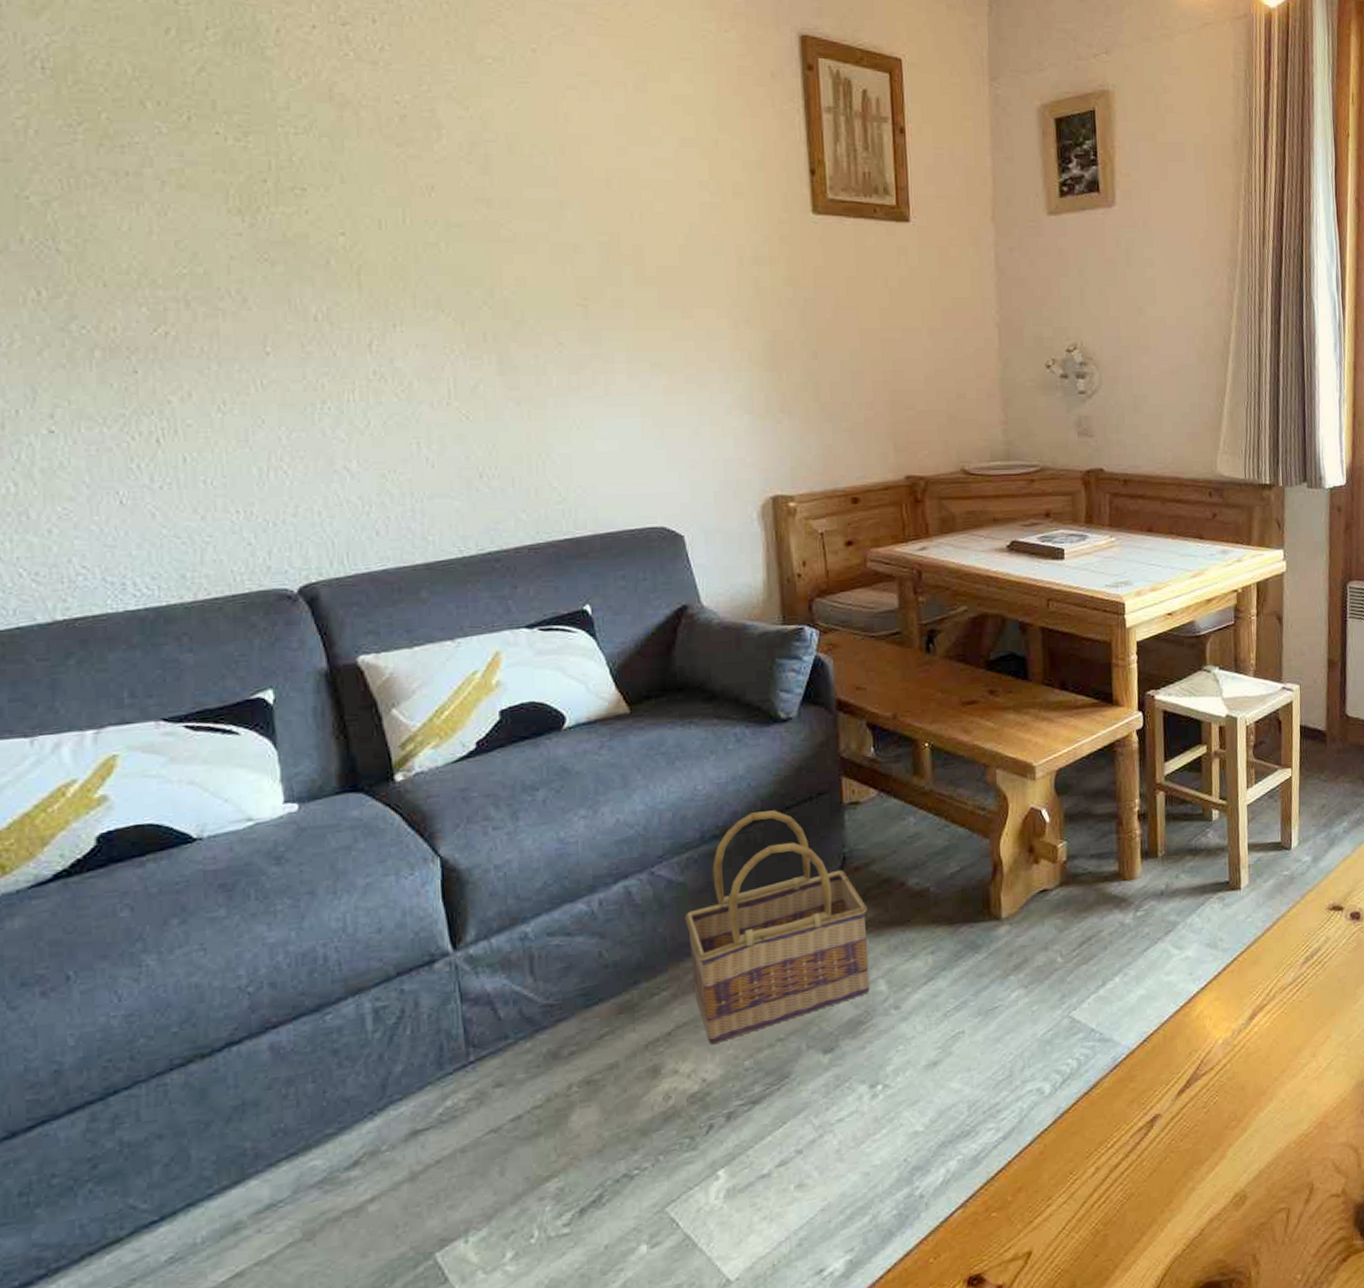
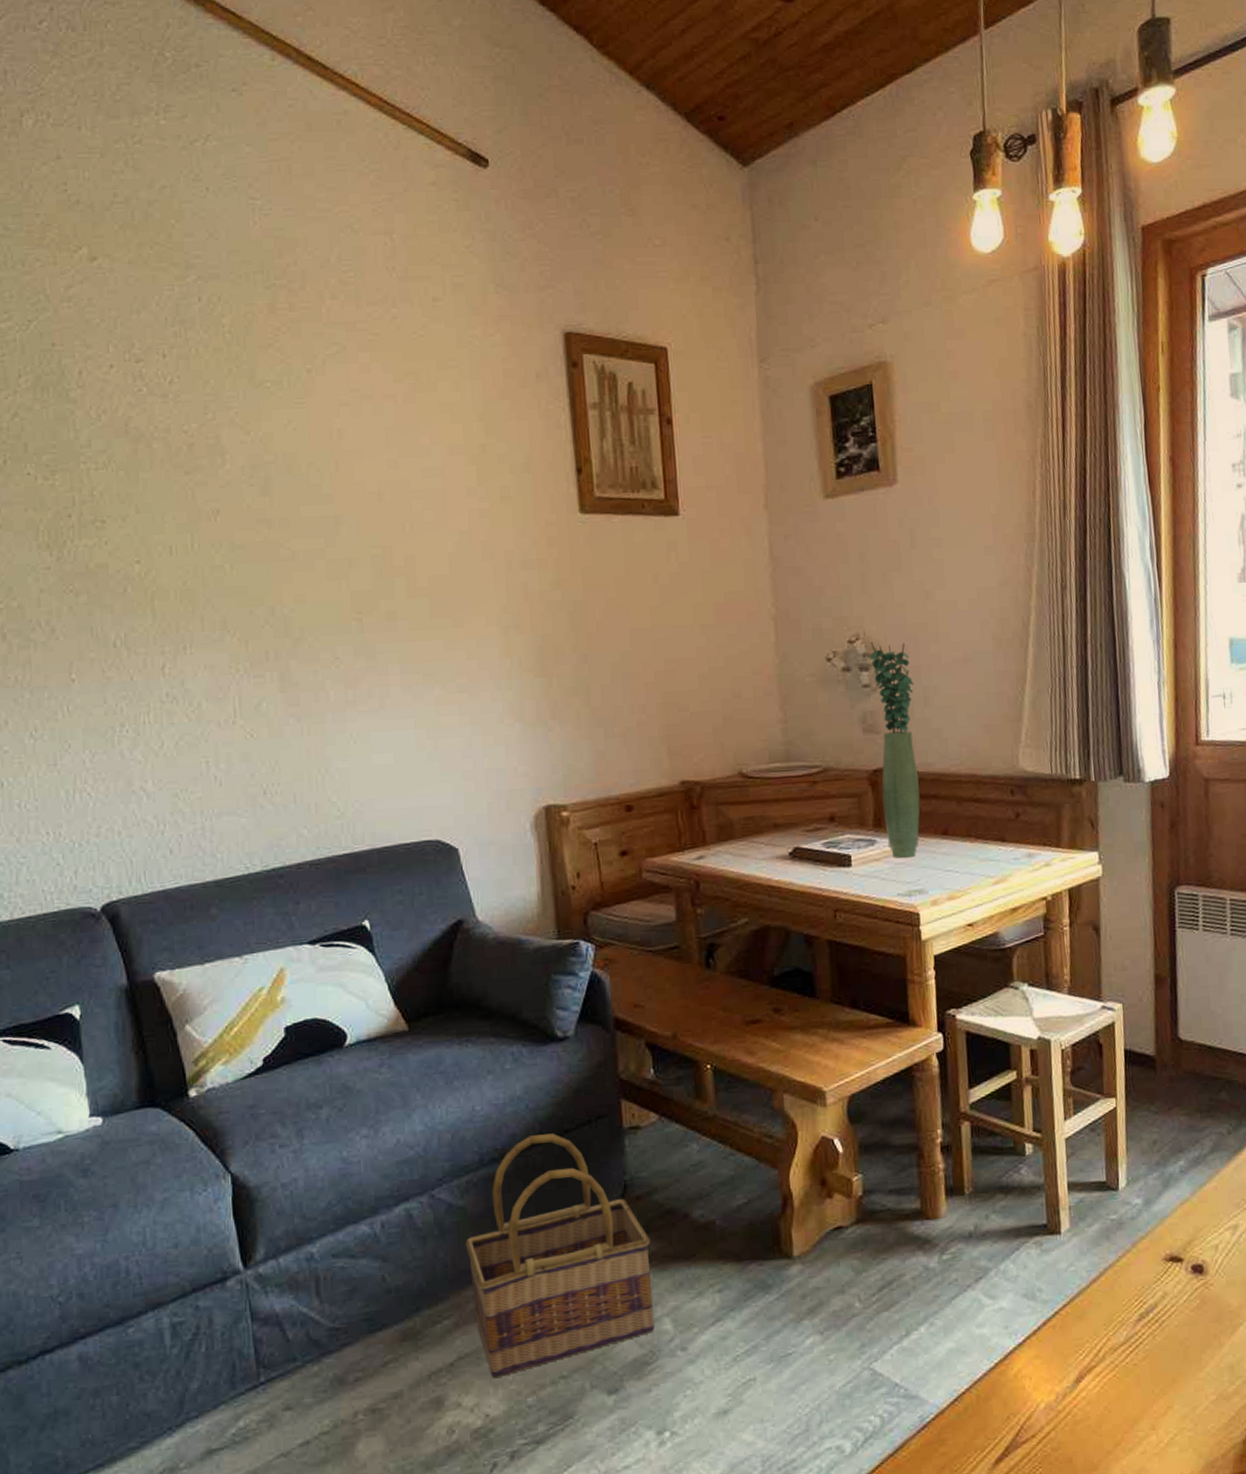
vase: none [1085,351,1129,553] -> present [869,641,921,859]

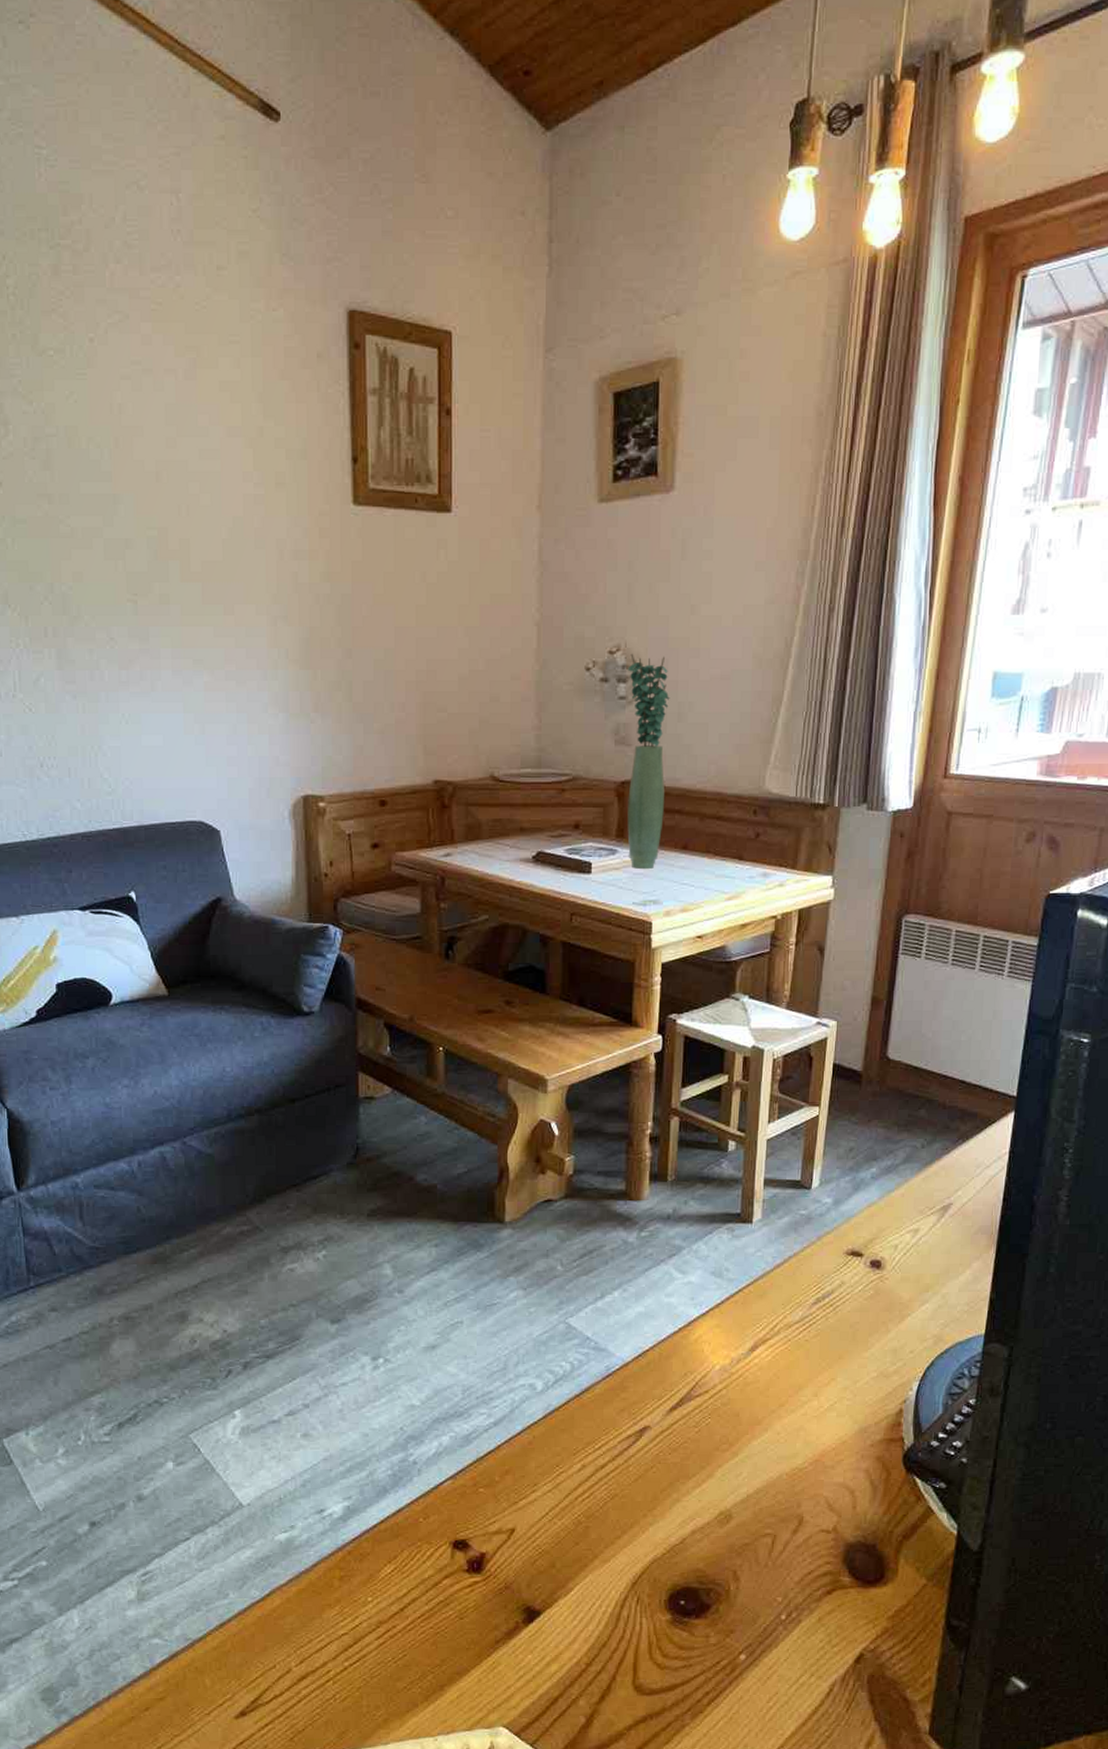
basket: present [465,1133,655,1379] -> none [212,1097,377,1302]

